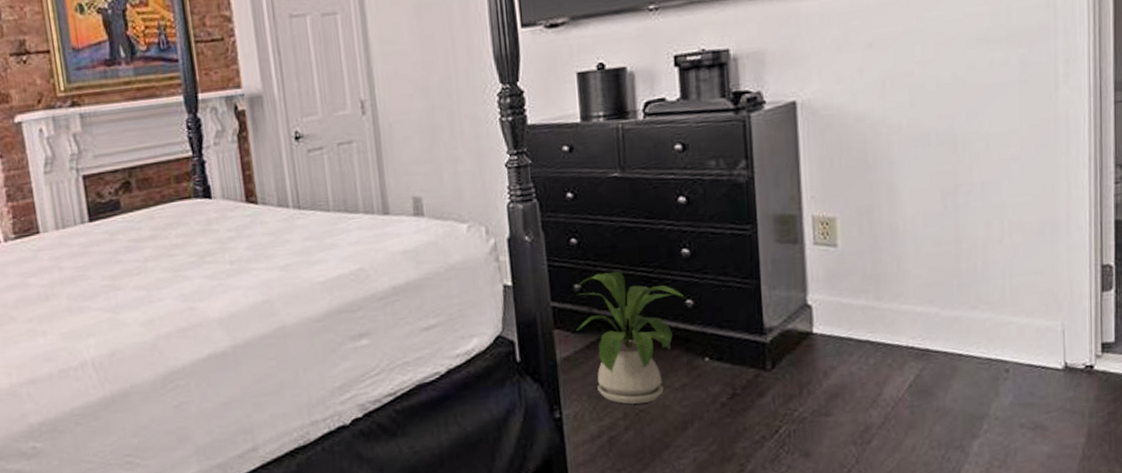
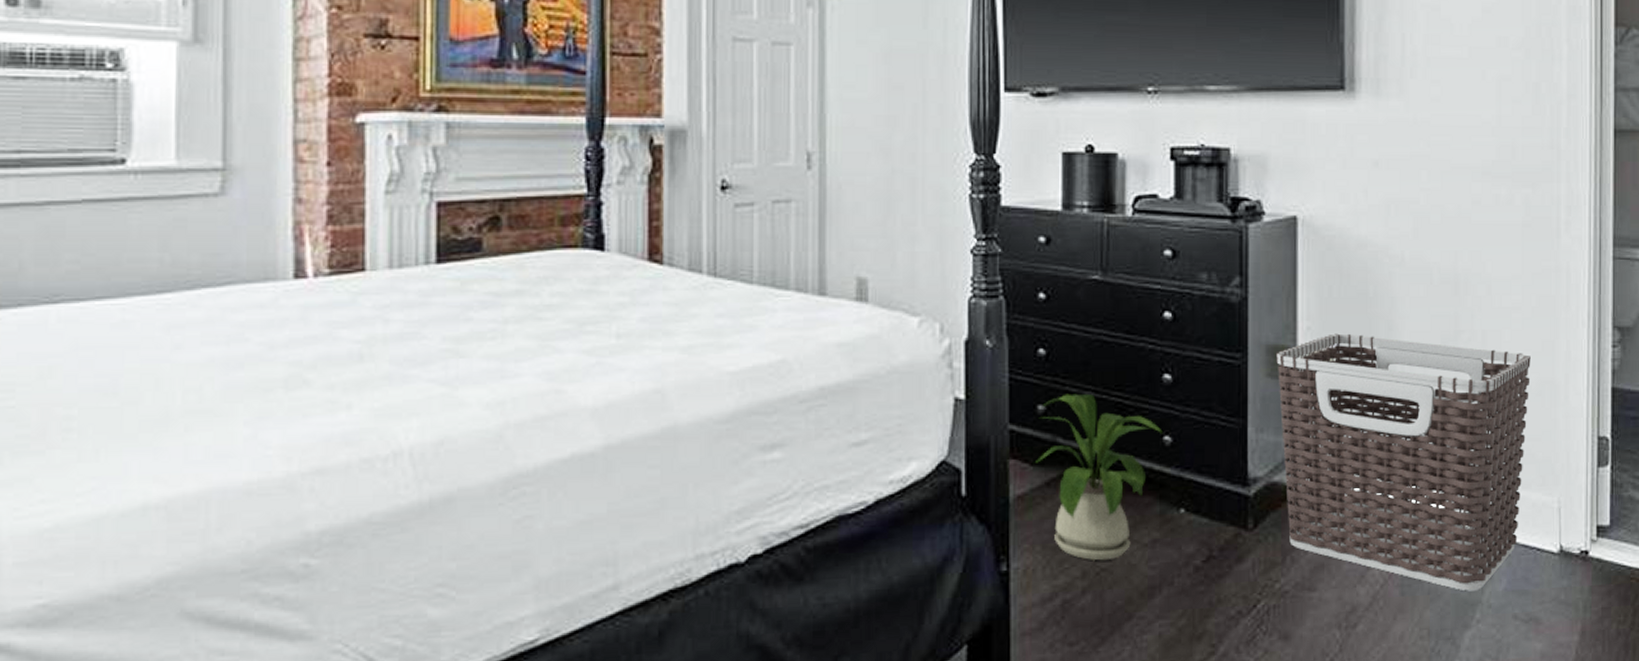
clothes hamper: none [782,197,1031,407] -> present [1275,333,1531,591]

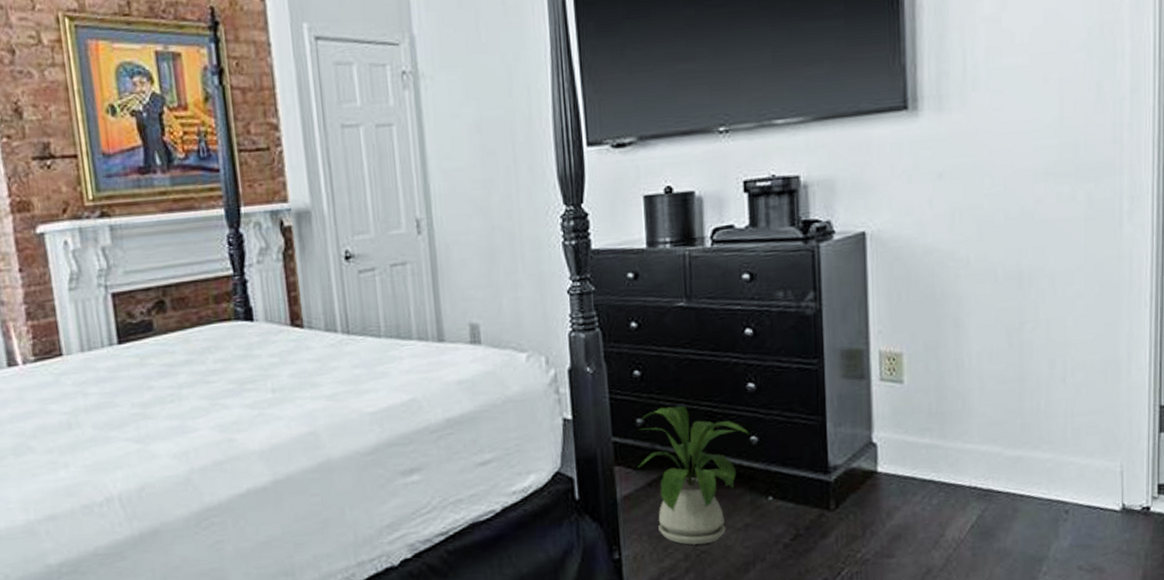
clothes hamper: present [1275,333,1531,591] -> none [849,333,1094,549]

